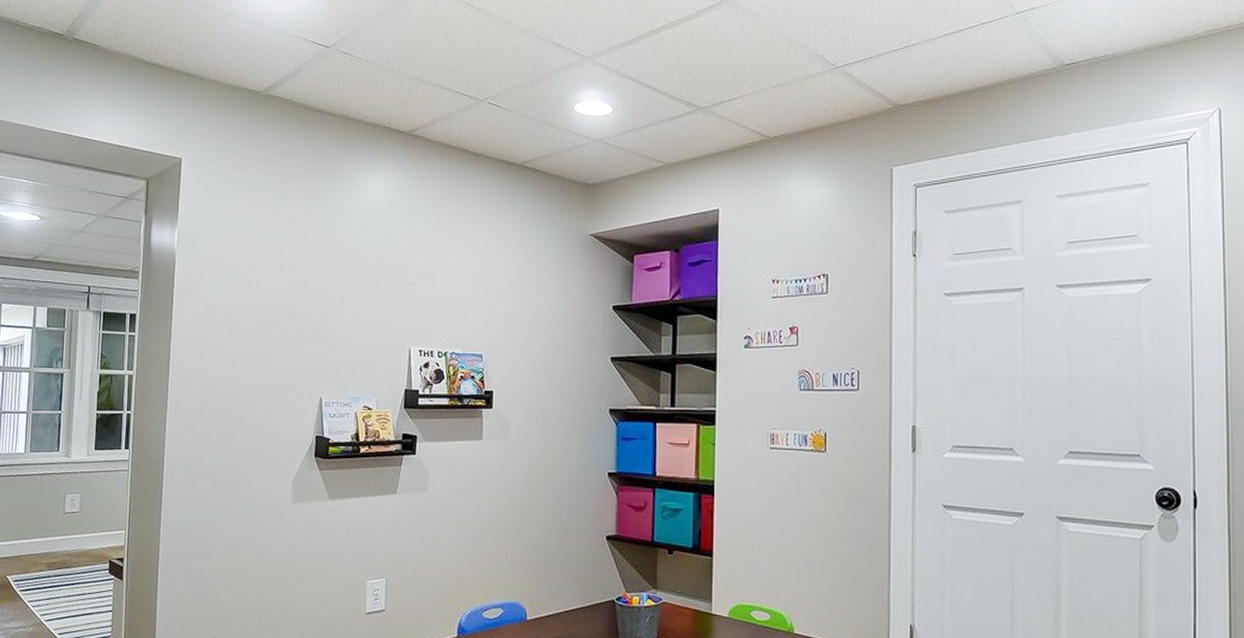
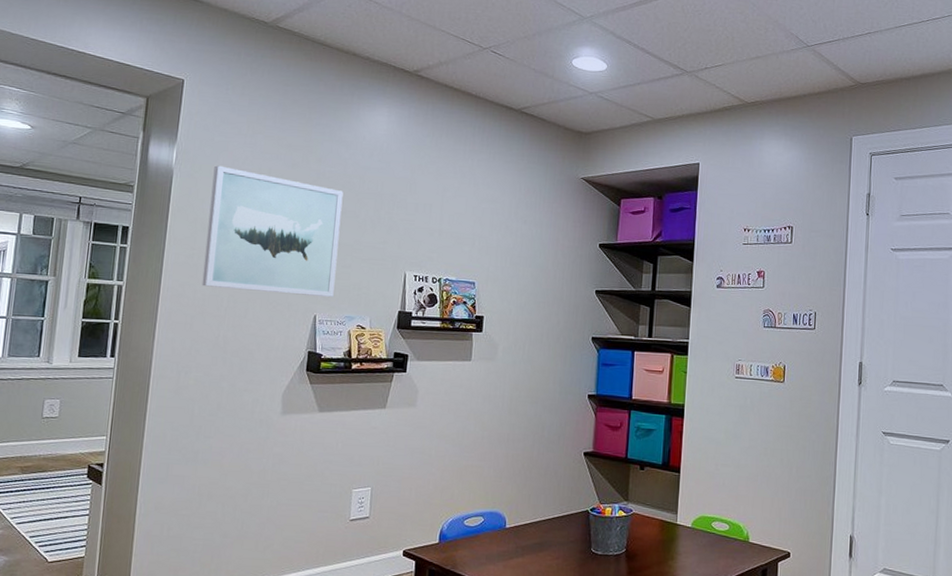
wall art: none [208,245,343,377] -> present [202,165,343,297]

